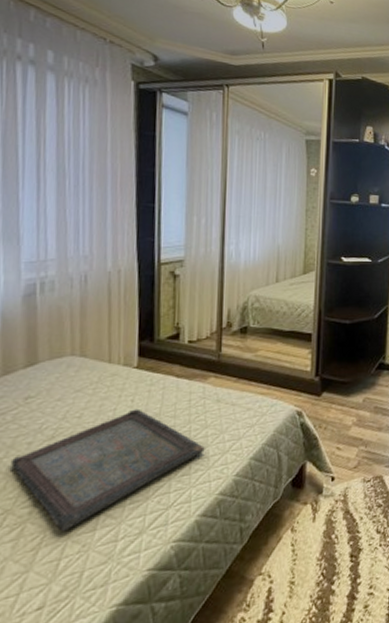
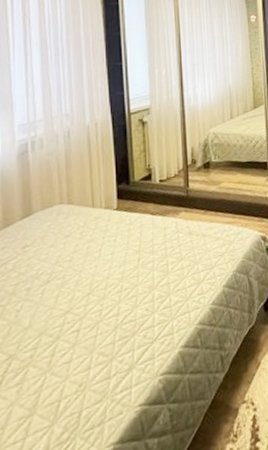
serving tray: present [11,408,205,532] -> none [14,247,182,373]

